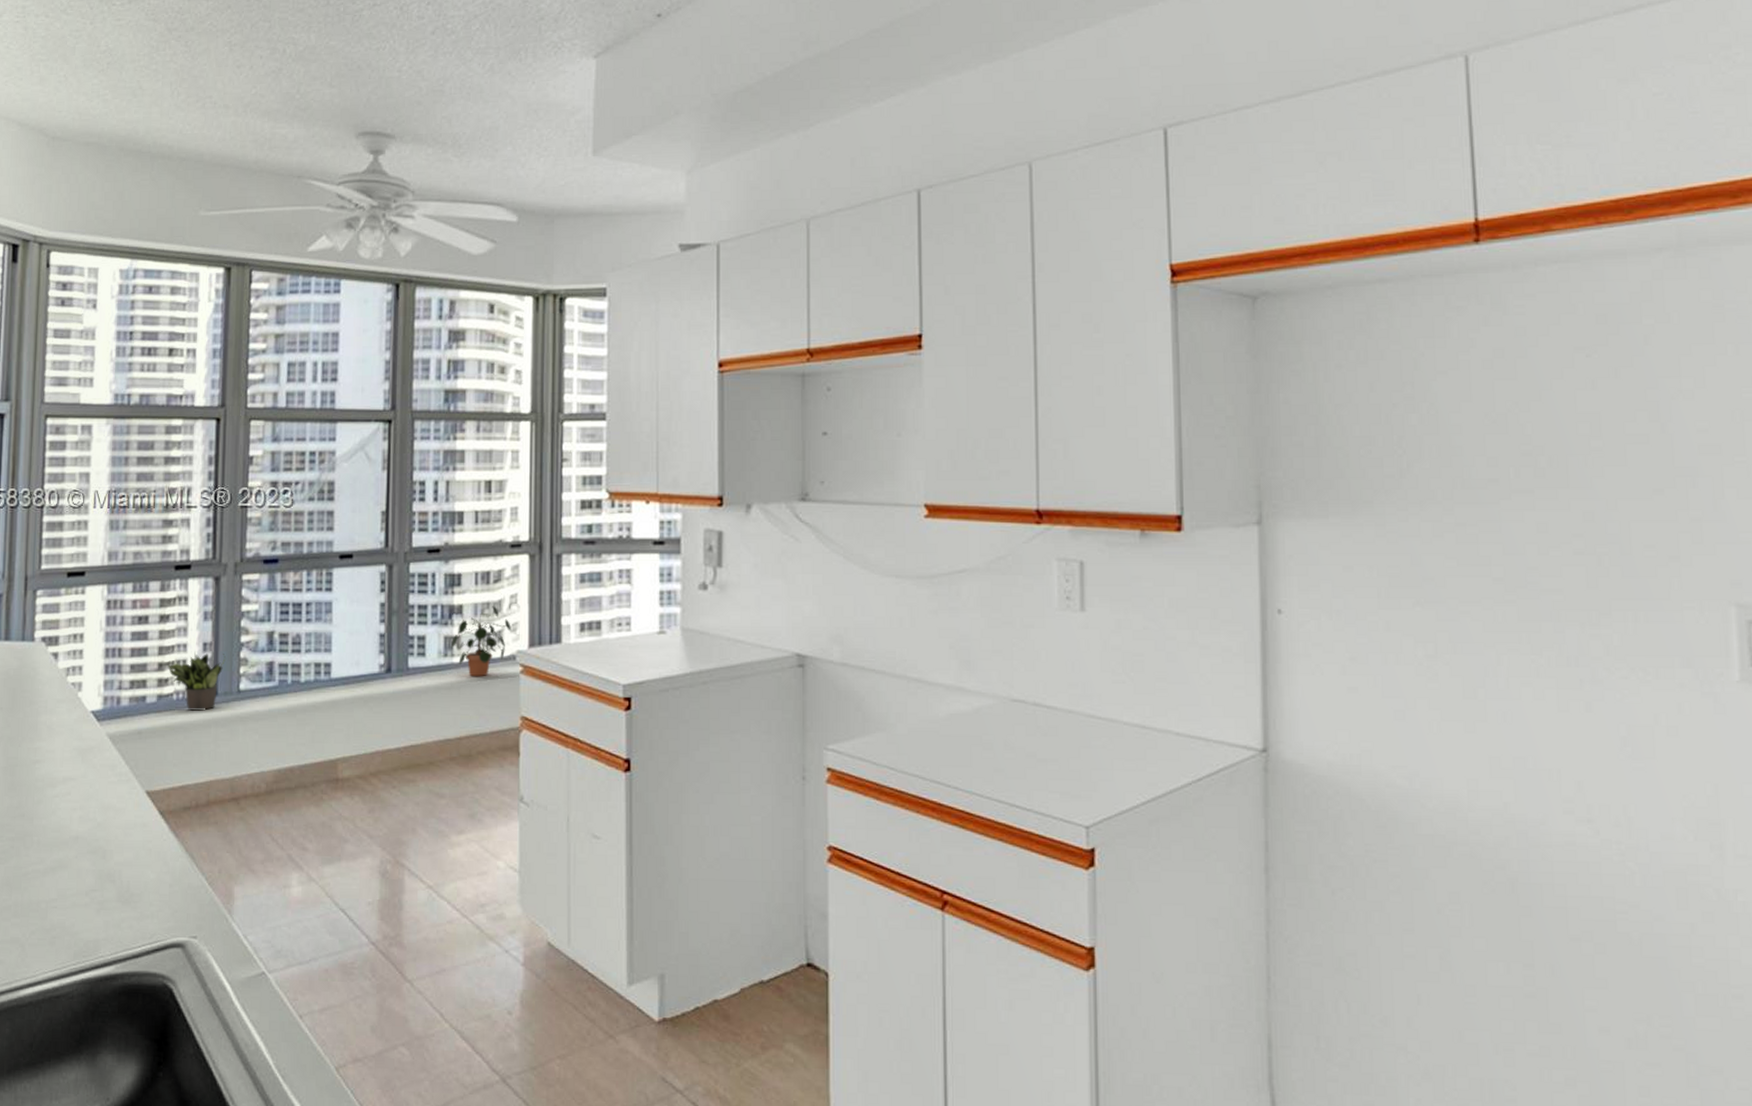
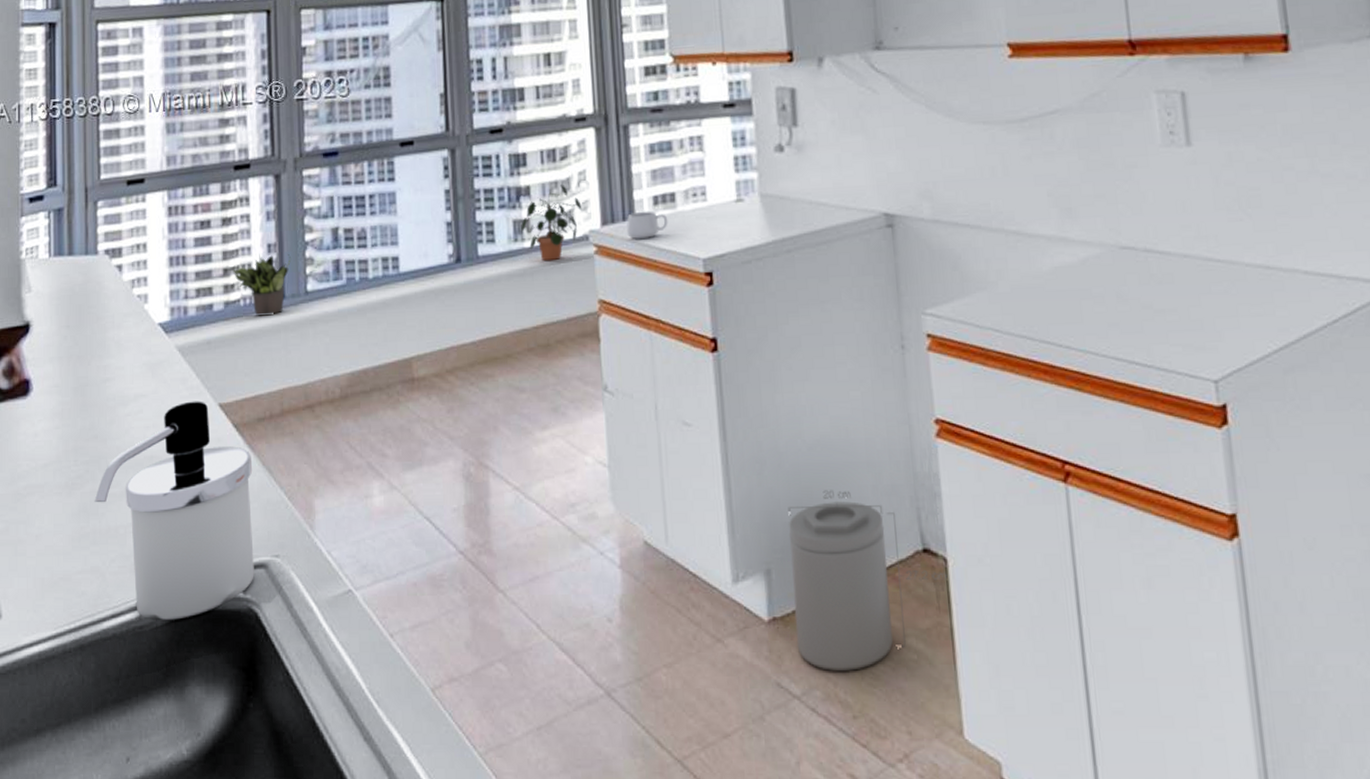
soap dispenser: none [17,787,176,992] -> present [94,401,254,621]
mug: none [553,636,593,662] -> present [627,210,668,239]
trash can: none [683,905,827,1070] -> present [788,490,948,671]

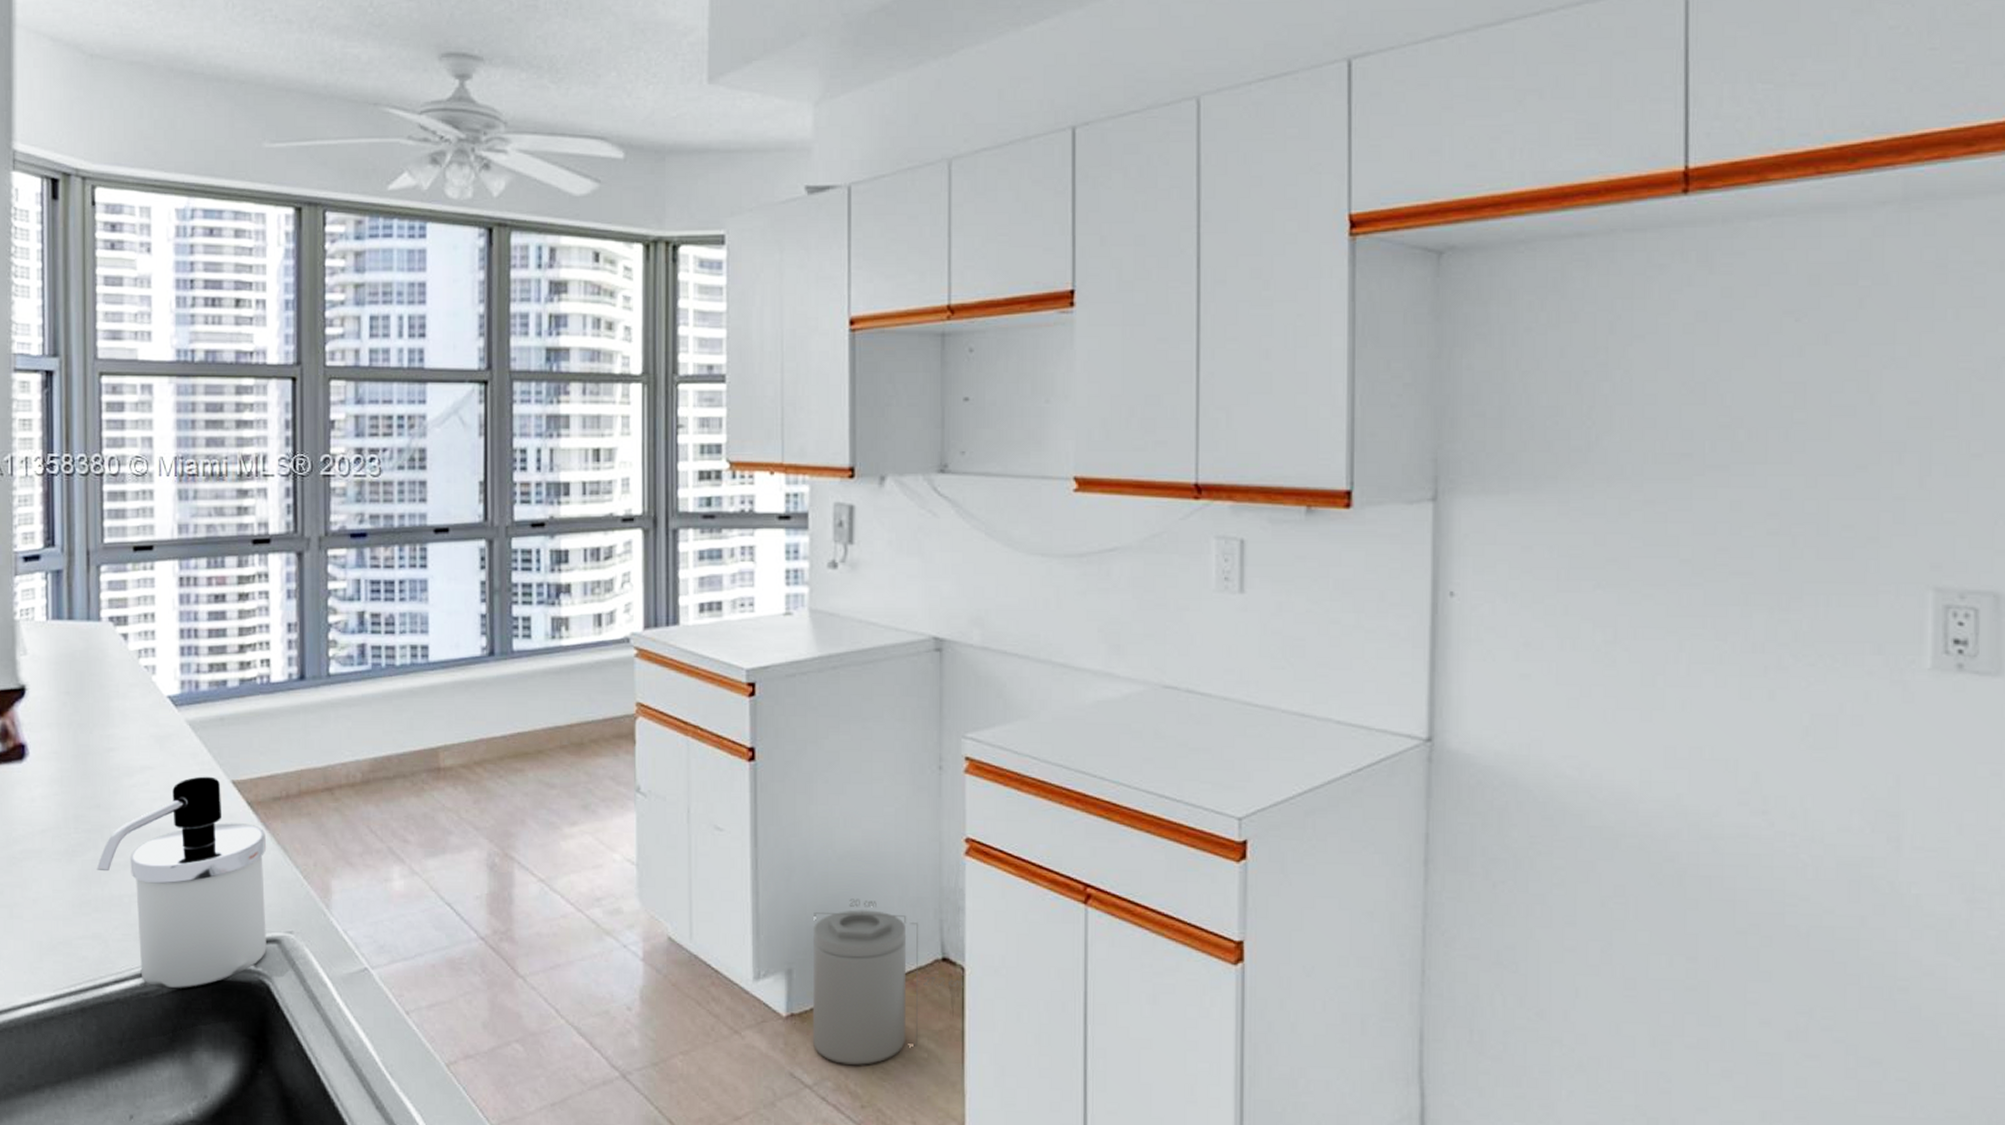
potted plant: present [233,253,291,316] -> none [249,632,313,696]
potted plant: present [521,183,582,261] -> none [559,583,624,661]
mug: present [627,210,668,239] -> none [670,617,713,645]

